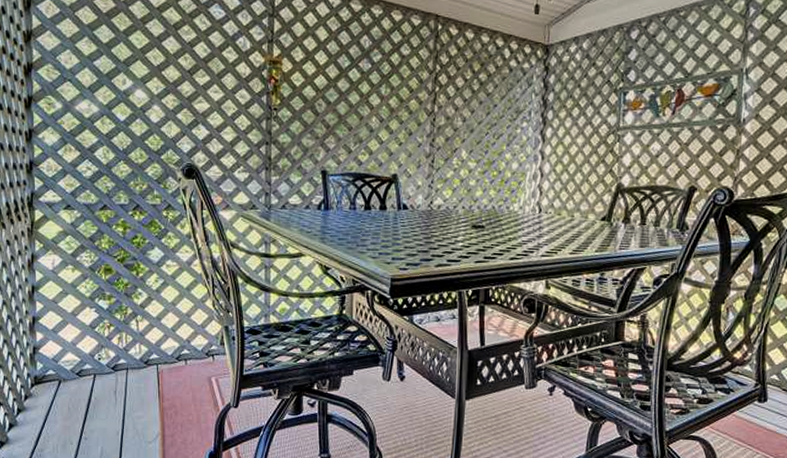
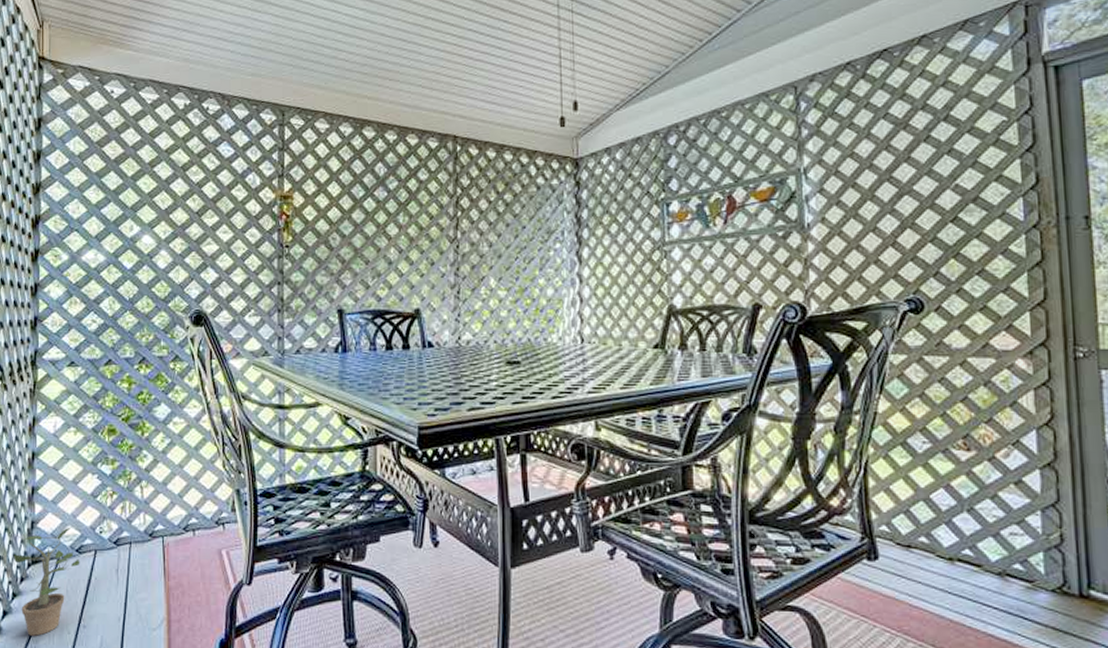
potted plant: none [17,353,81,446] -> present [13,527,80,636]

